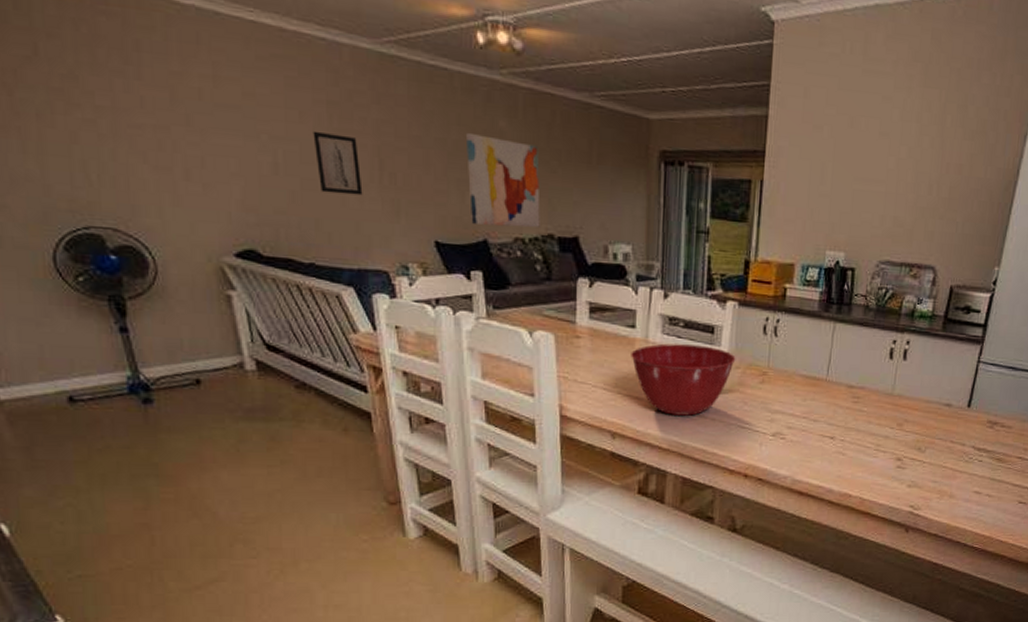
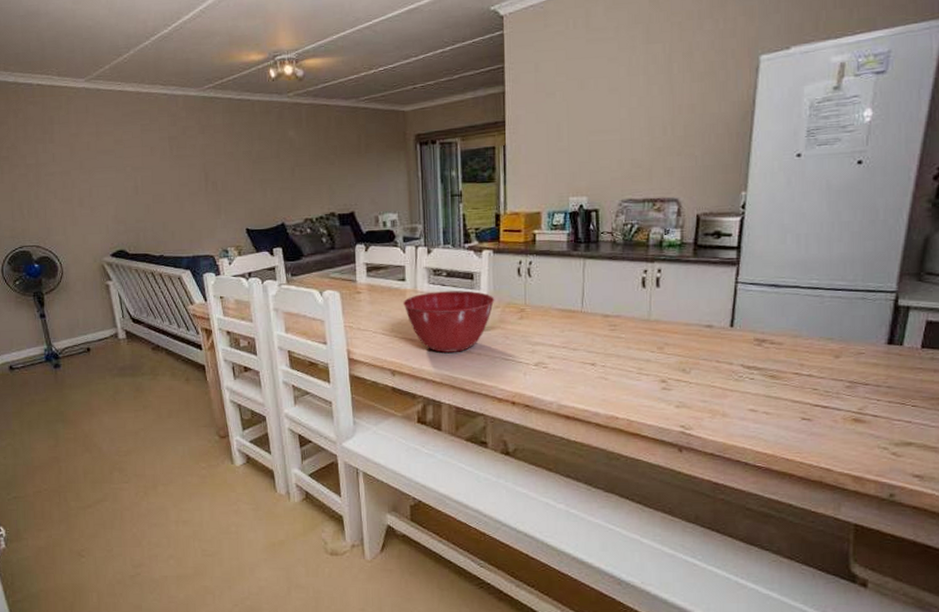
wall art: present [313,131,363,196] -> none [160,159,195,203]
wall art: present [465,132,540,228] -> none [264,143,324,212]

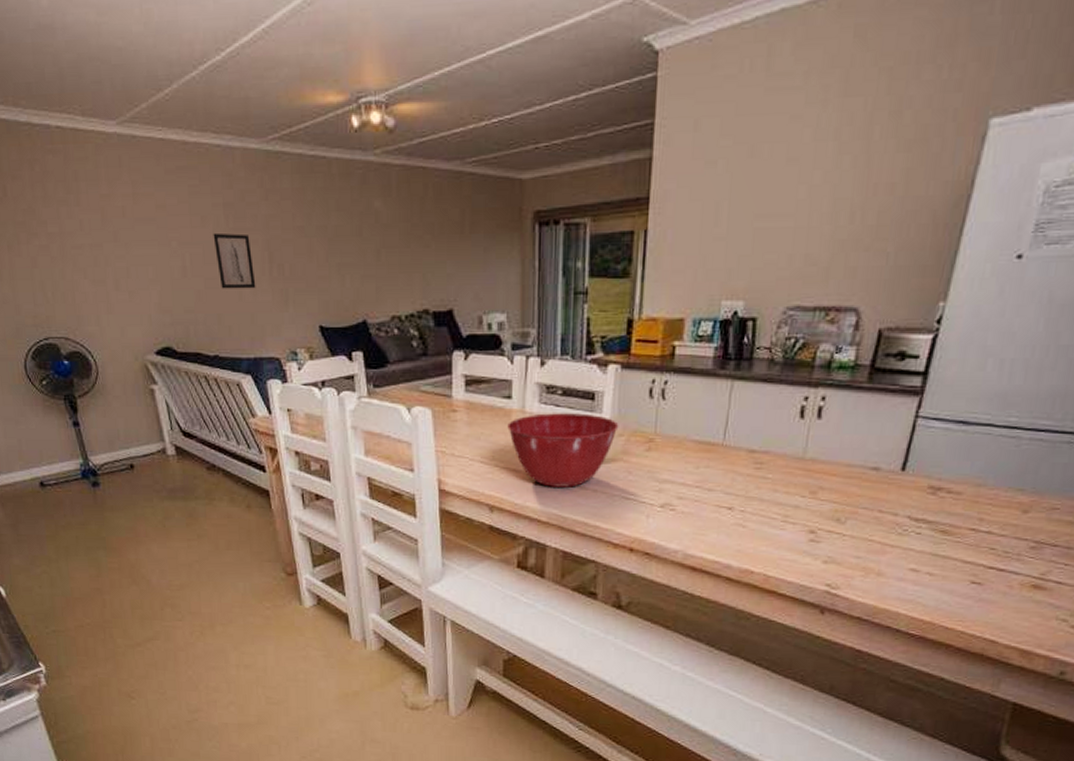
wall art: none [160,159,195,203] -> present [213,232,256,289]

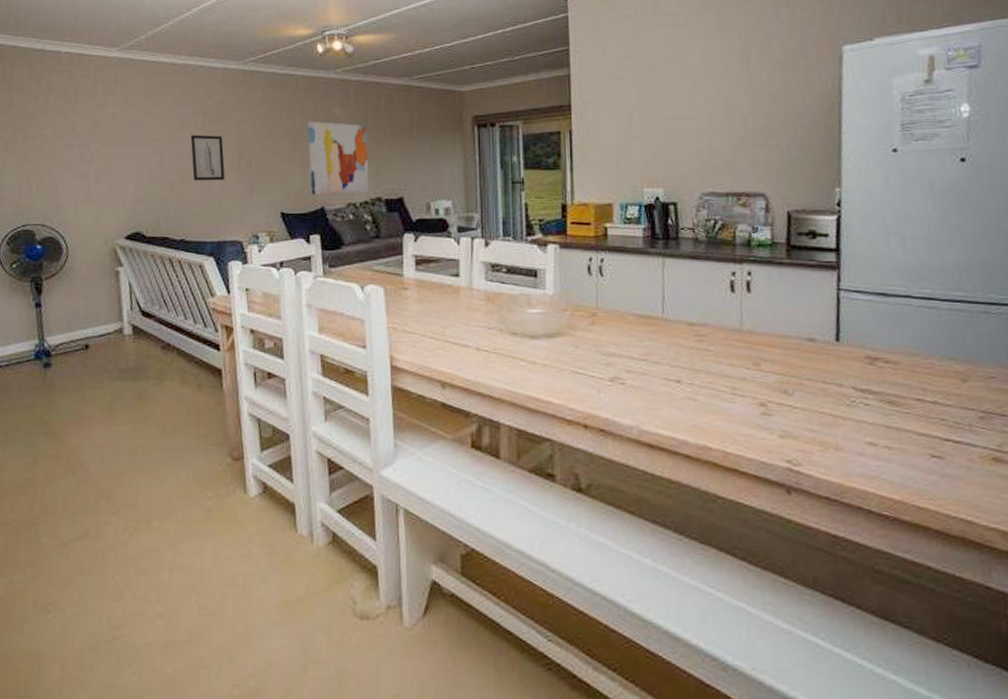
wall art: none [343,216,415,306] -> present [307,121,369,195]
mixing bowl: present [507,413,619,487] -> none [456,290,562,362]

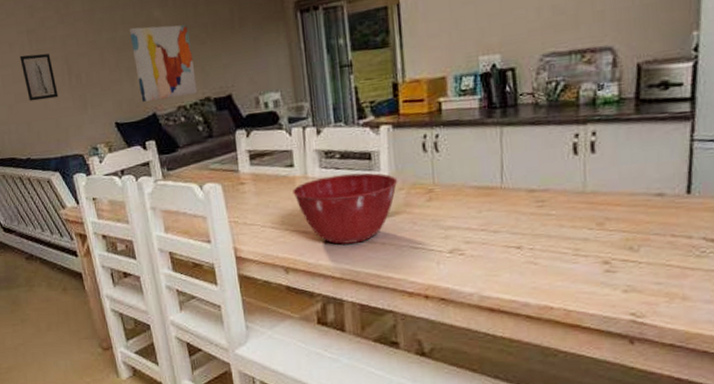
mixing bowl: none [456,290,562,362] -> present [293,173,398,244]

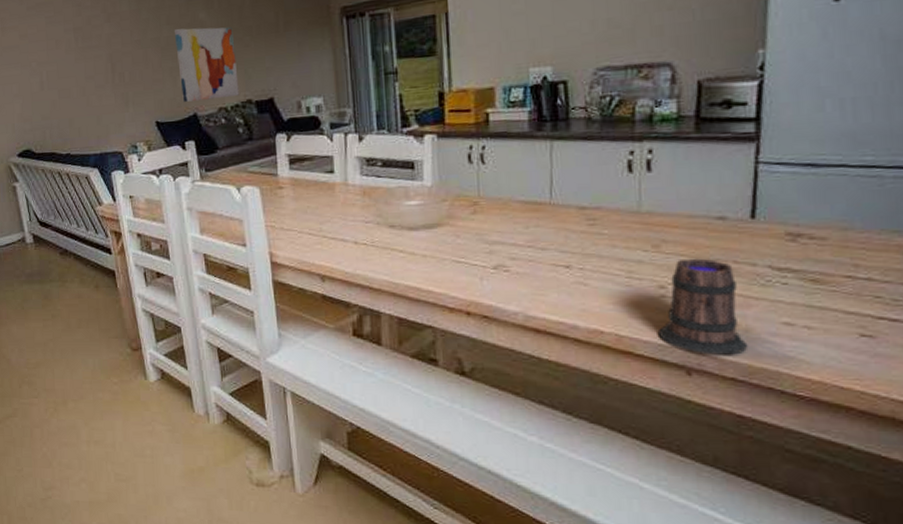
wall art: present [19,53,59,102] -> none [65,51,101,98]
mixing bowl: present [293,173,398,244] -> none [332,182,441,254]
mug: none [604,233,685,324] -> present [659,258,748,355]

